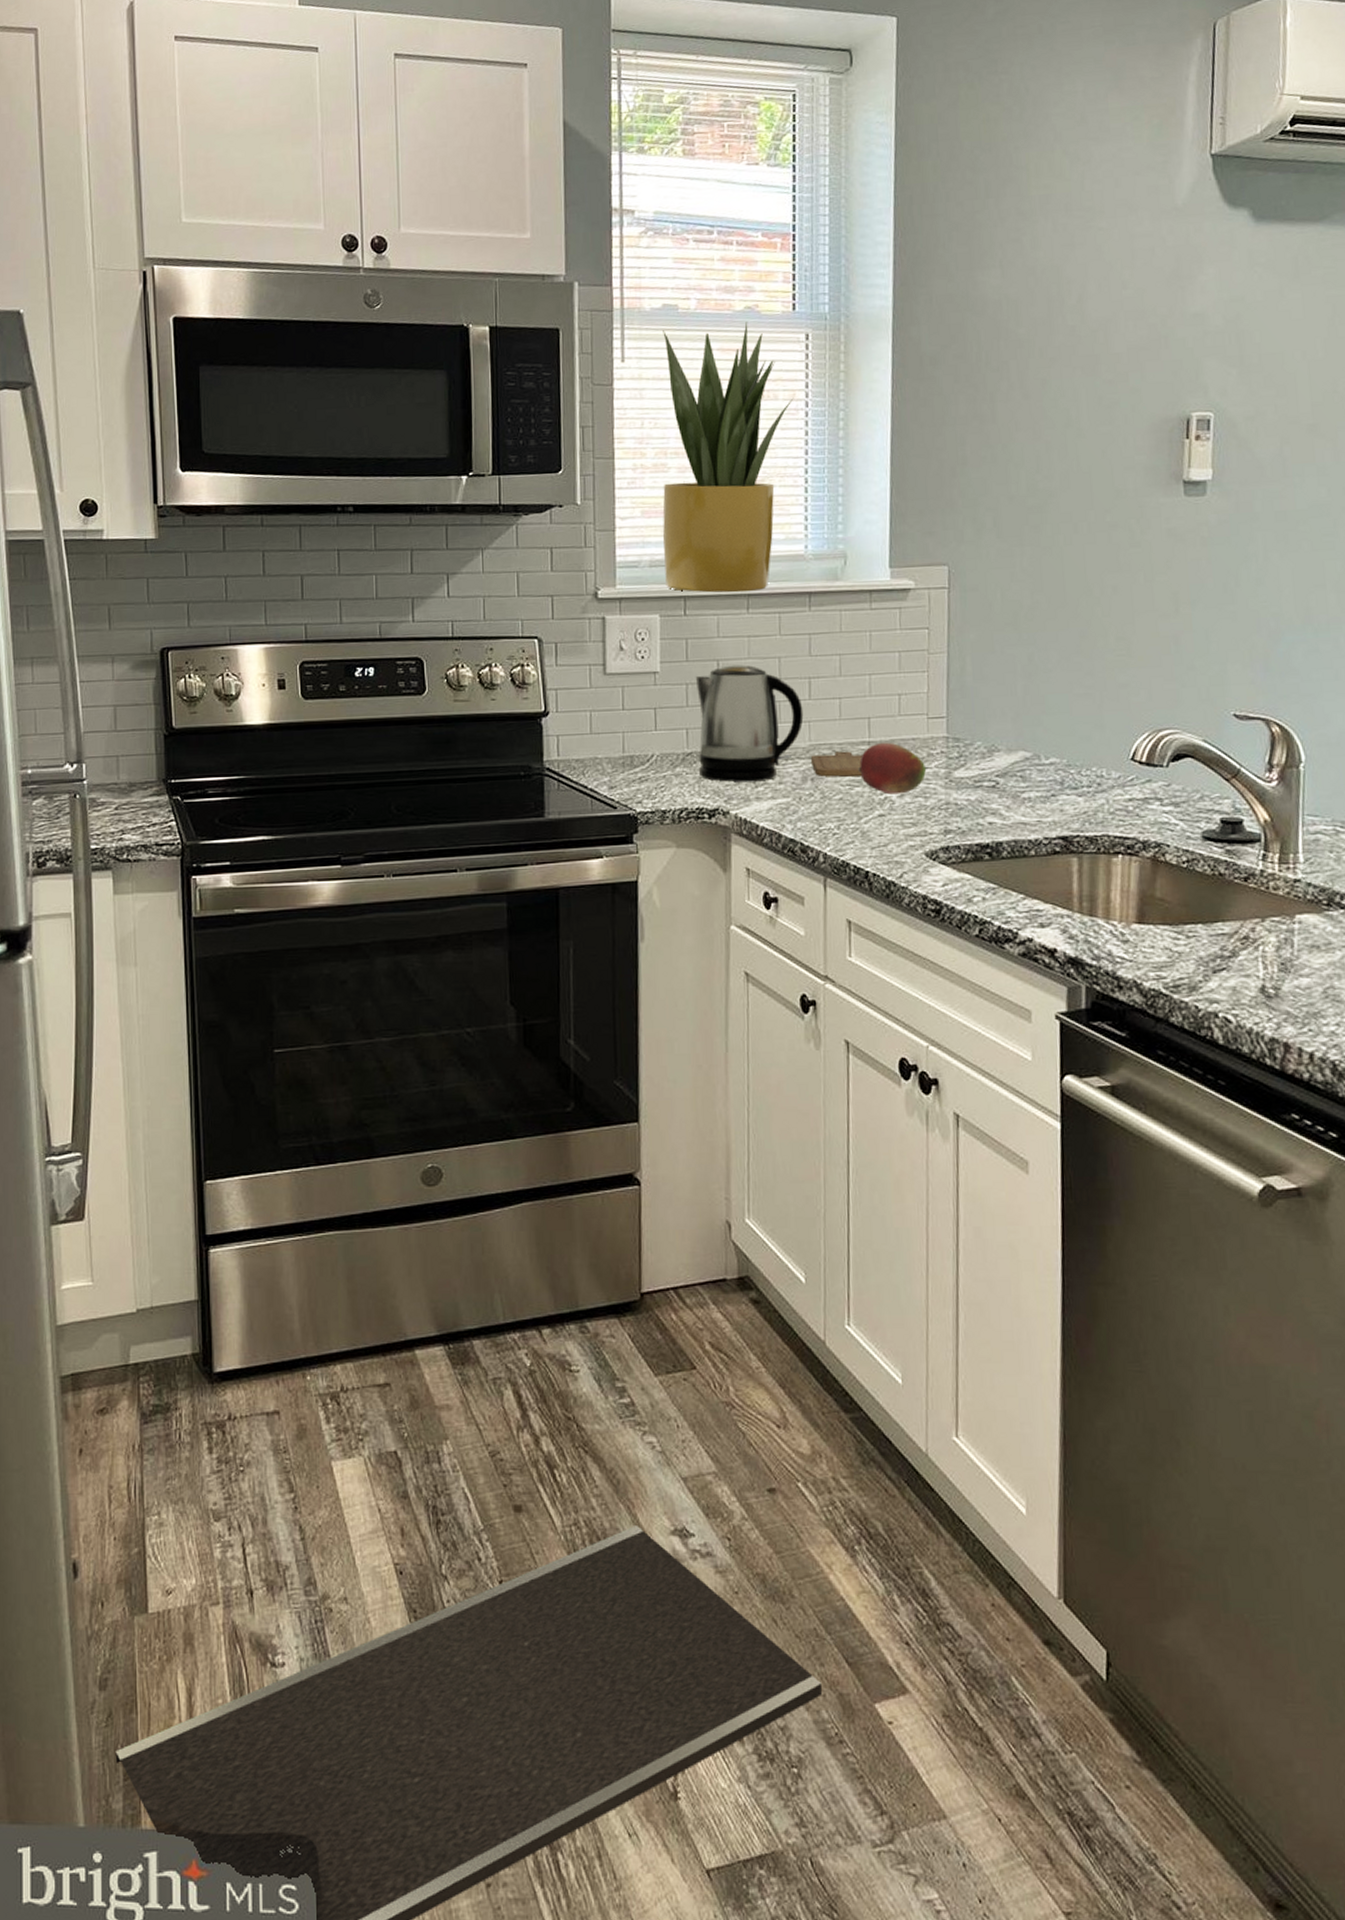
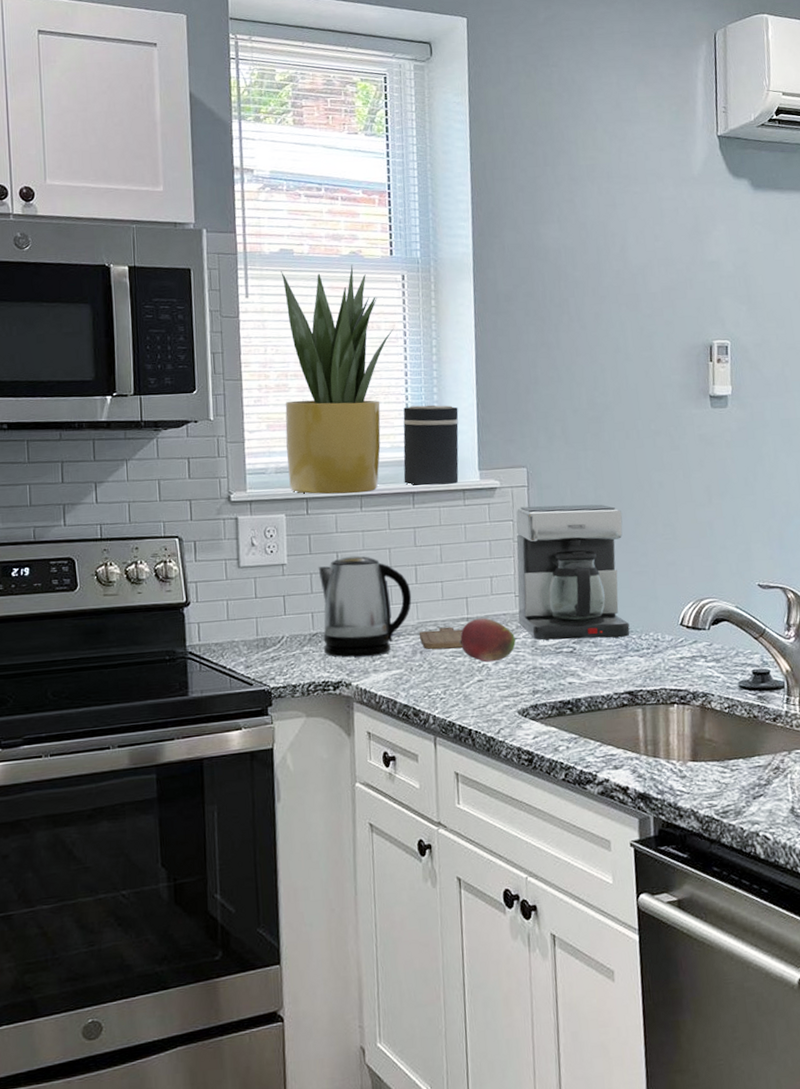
cylinder: none [799,489,868,585] -> present [403,404,459,486]
coffee maker: none [930,611,1067,772] -> present [516,504,630,641]

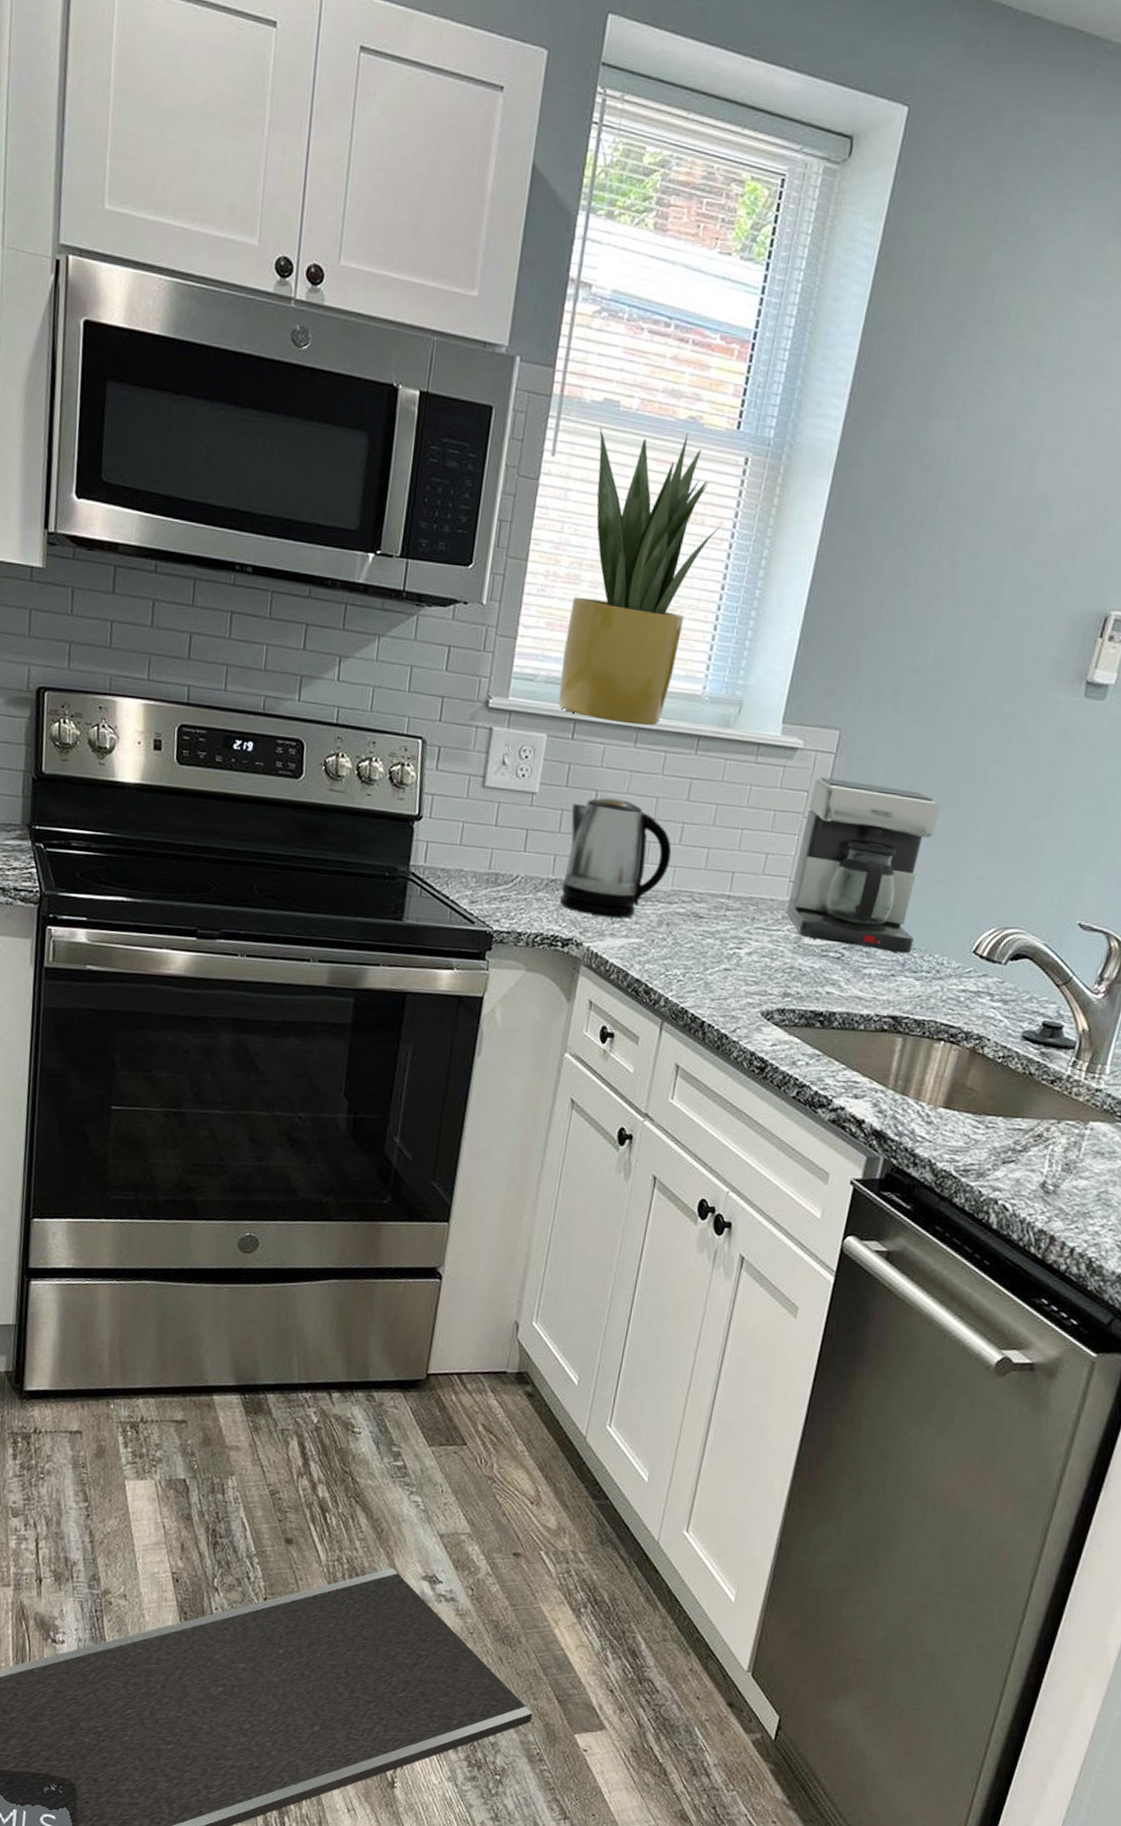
cylinder: present [403,404,459,486] -> none [691,629,775,735]
chopping board: present [419,626,462,649] -> none [669,900,720,928]
fruit: present [459,617,516,663] -> none [713,898,778,952]

